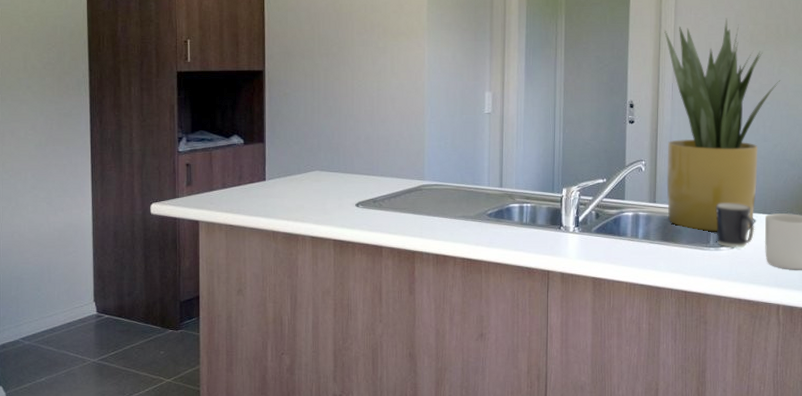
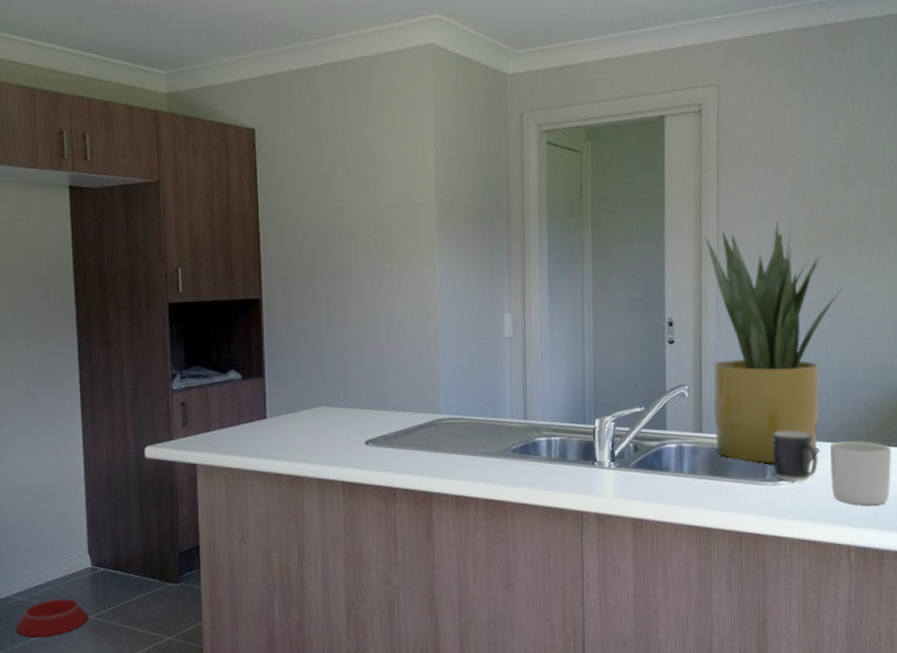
pet bowl: none [22,342,93,379] -> present [15,597,89,638]

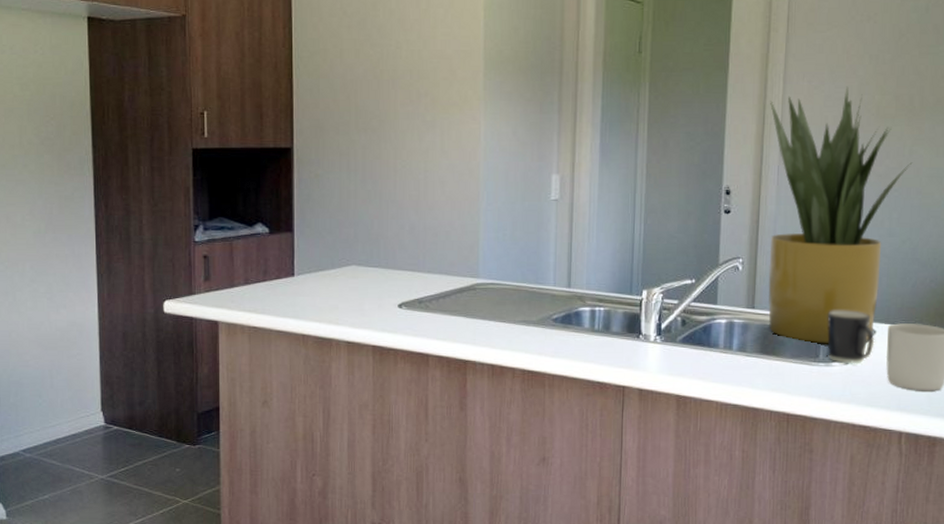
pet bowl: present [15,597,89,638] -> none [23,455,101,496]

